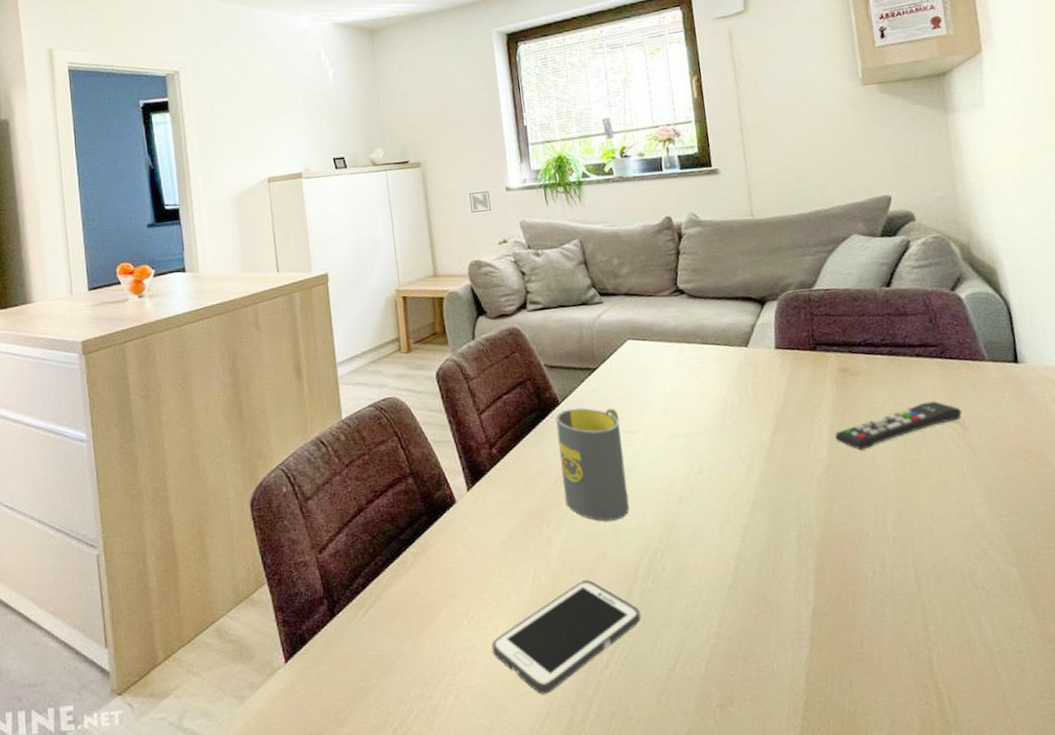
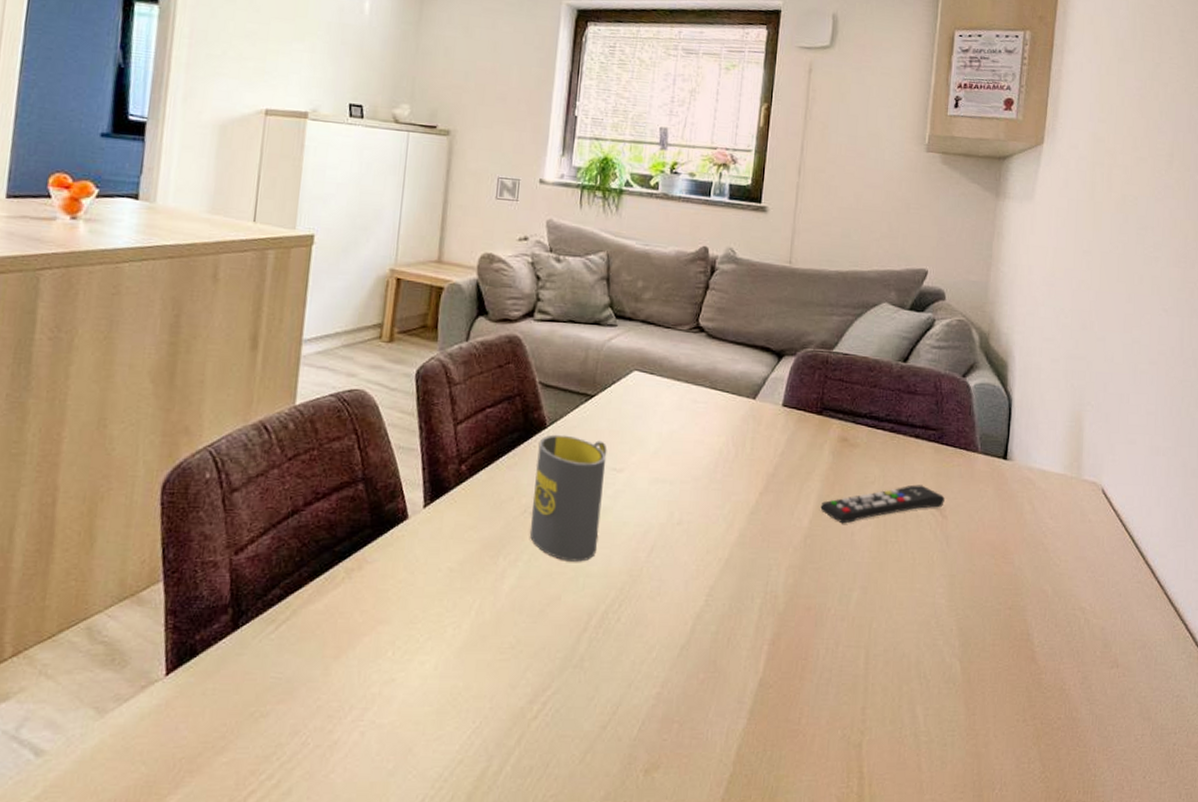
cell phone: present [491,580,641,695] -> none [413,622,584,740]

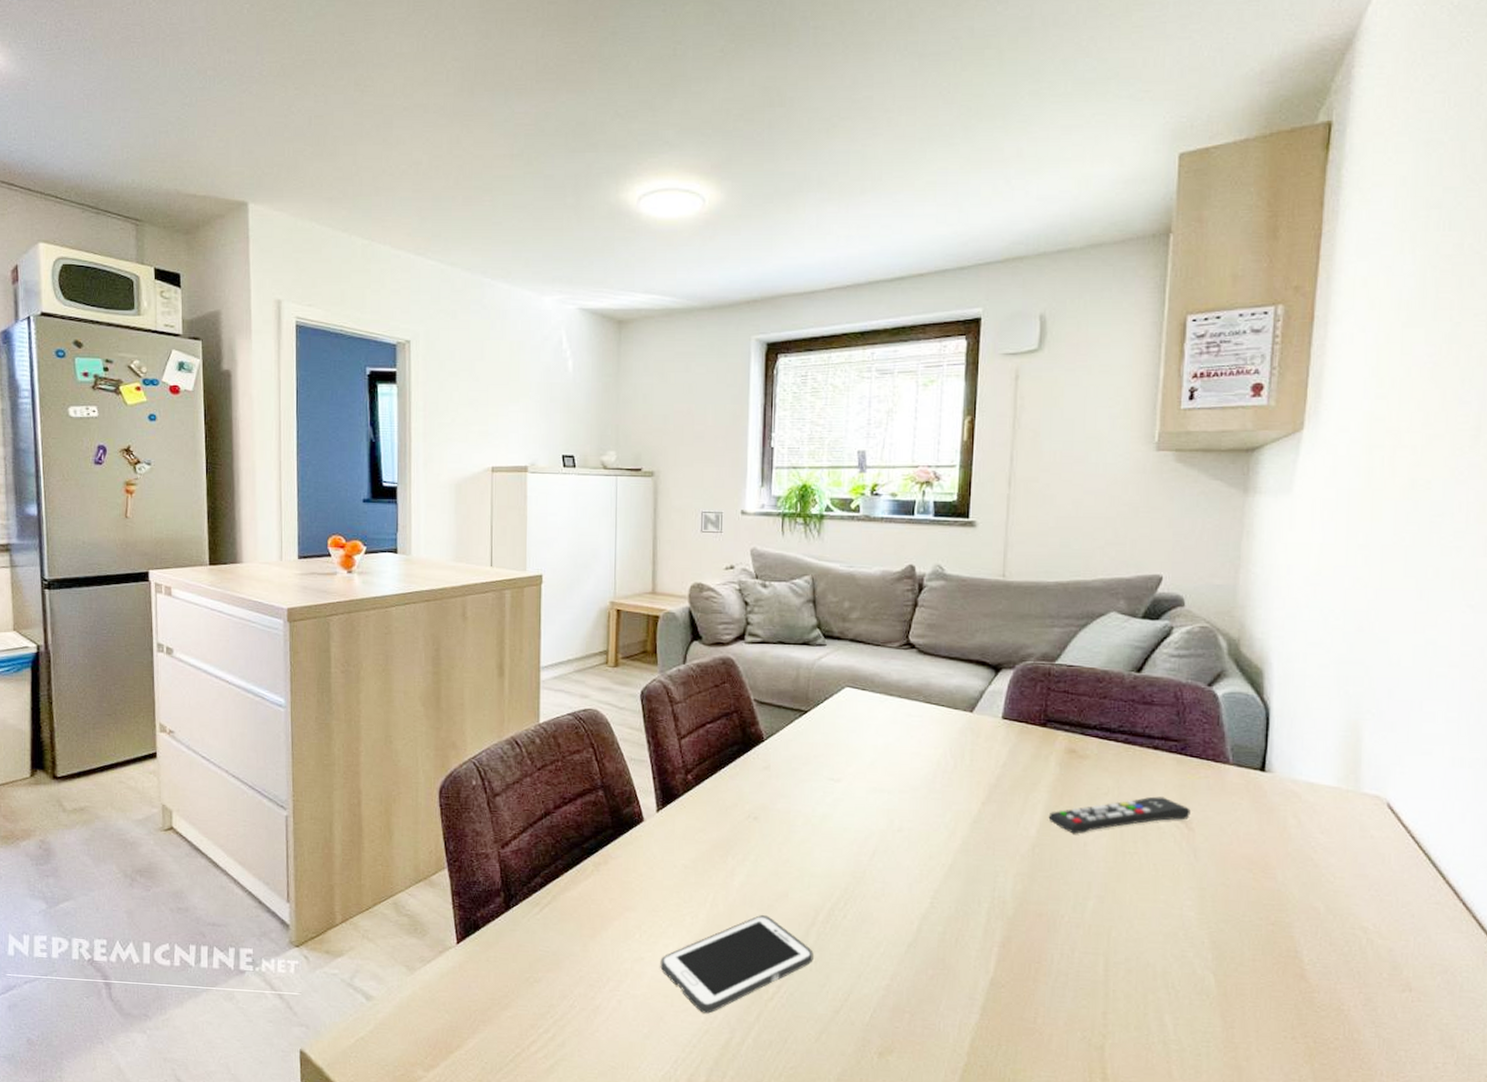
cell phone: none [413,622,584,740] -> present [660,915,814,1014]
mug: present [529,434,607,562] -> none [754,747,824,863]

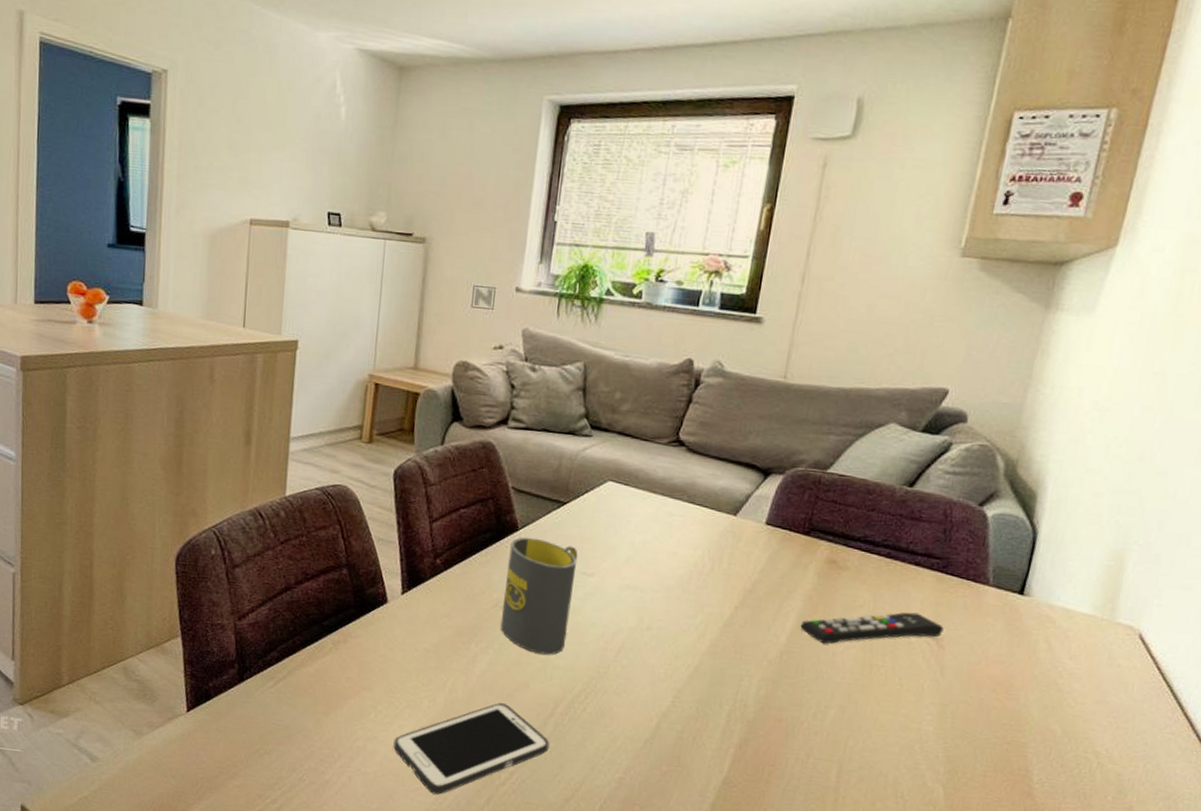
mug: none [754,747,824,863] -> present [500,537,578,655]

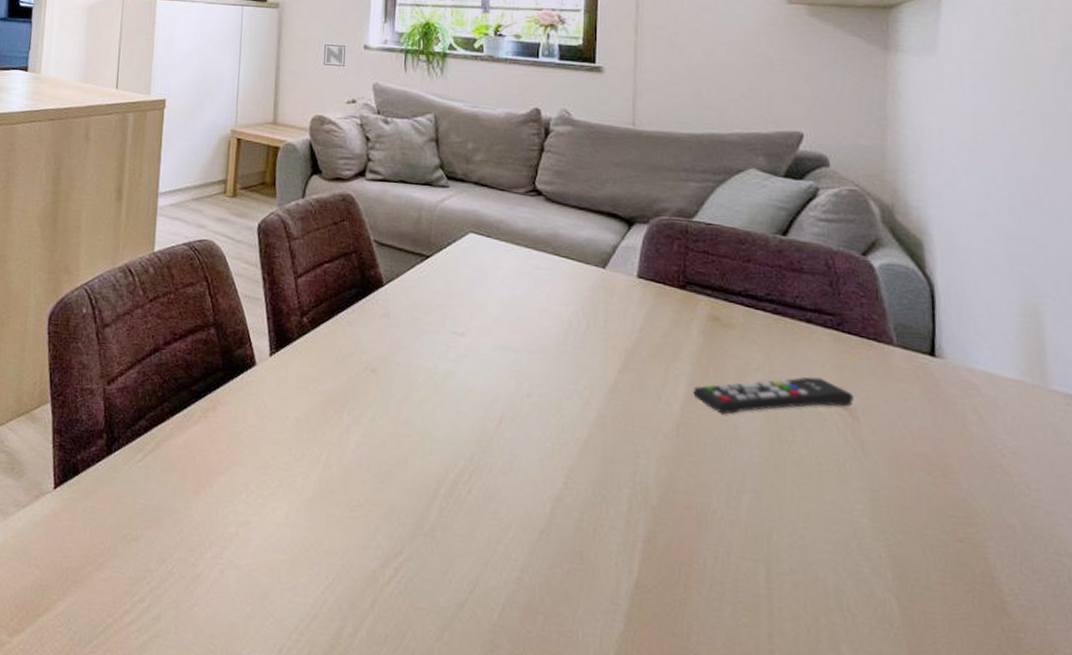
cell phone: present [393,703,550,795] -> none [267,482,435,595]
mug: present [500,537,578,655] -> none [372,293,447,426]

